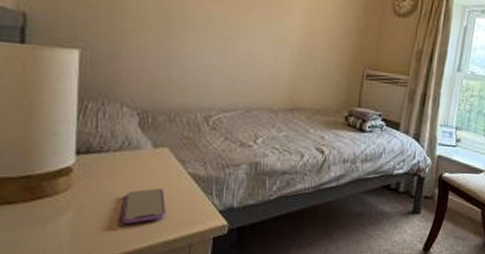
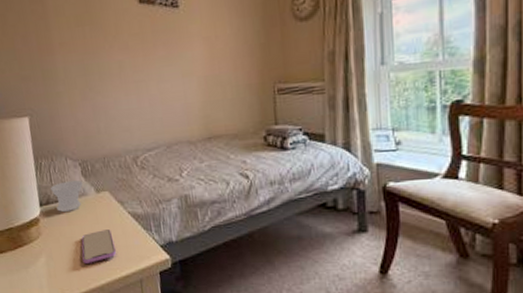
cup: none [95,130,139,164] -> present [51,180,83,212]

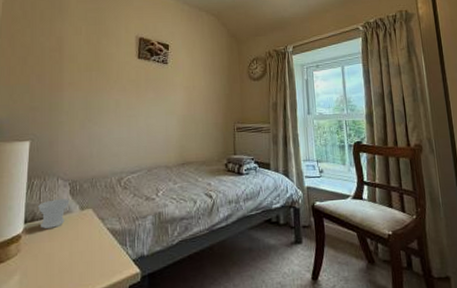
smartphone: present [81,229,116,263] -> none [57,245,90,280]

